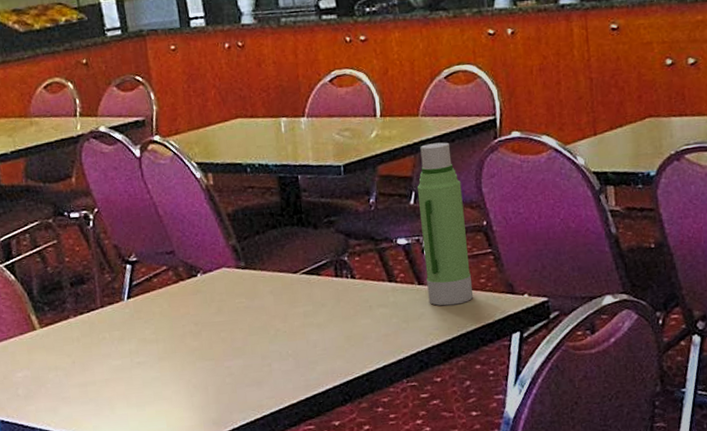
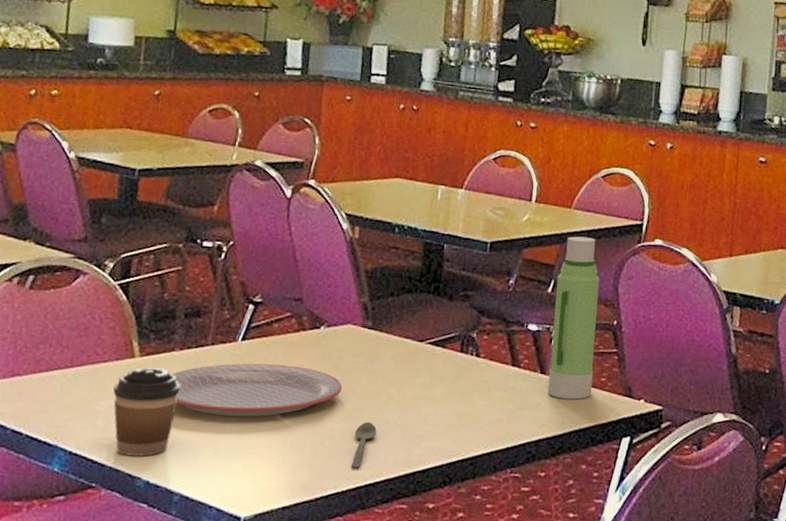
coffee cup: none [25,336,85,417] -> present [113,367,181,457]
plate: none [73,314,231,371] -> present [172,363,343,417]
spoon: none [251,355,271,399] -> present [350,421,377,468]

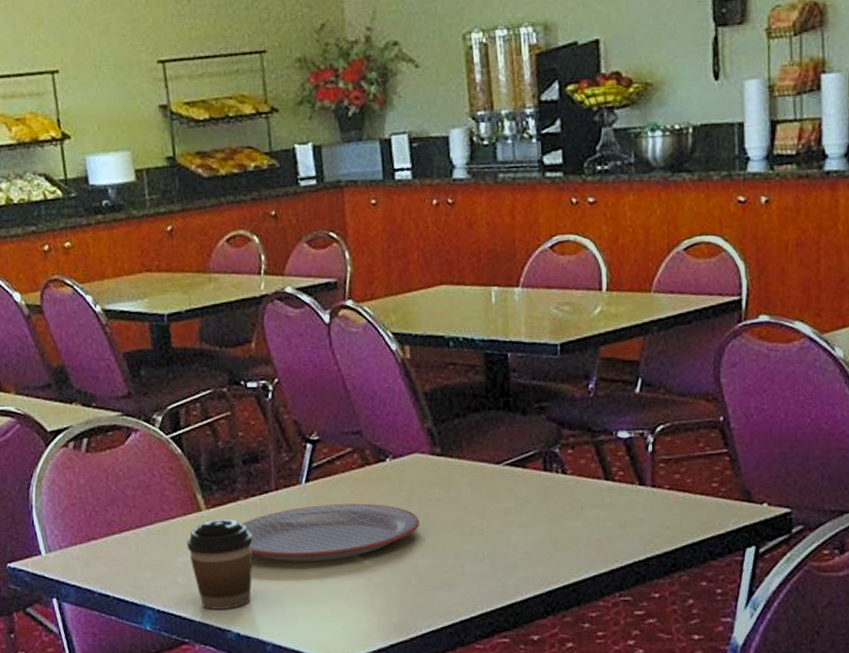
spoon: present [350,421,377,468] -> none [441,554,464,604]
water bottle: present [547,236,600,400] -> none [644,323,703,511]

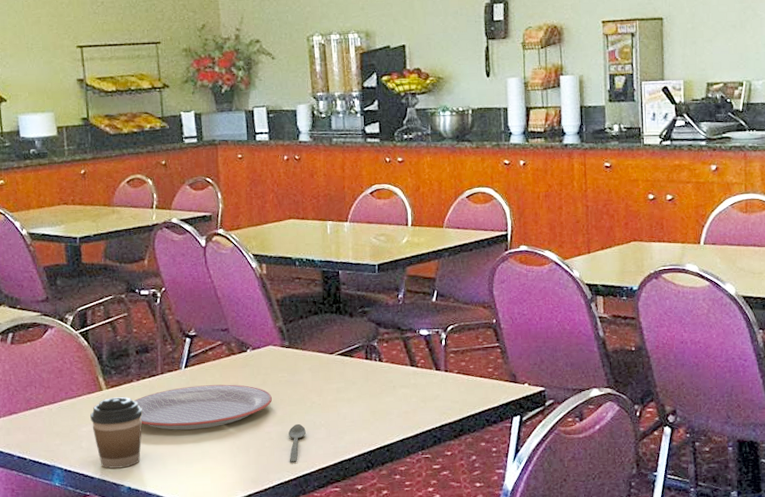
spoon: none [441,554,464,604] -> present [288,423,306,462]

